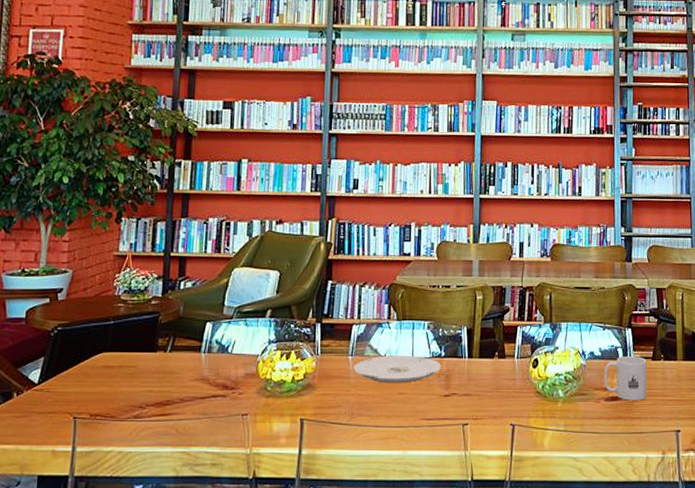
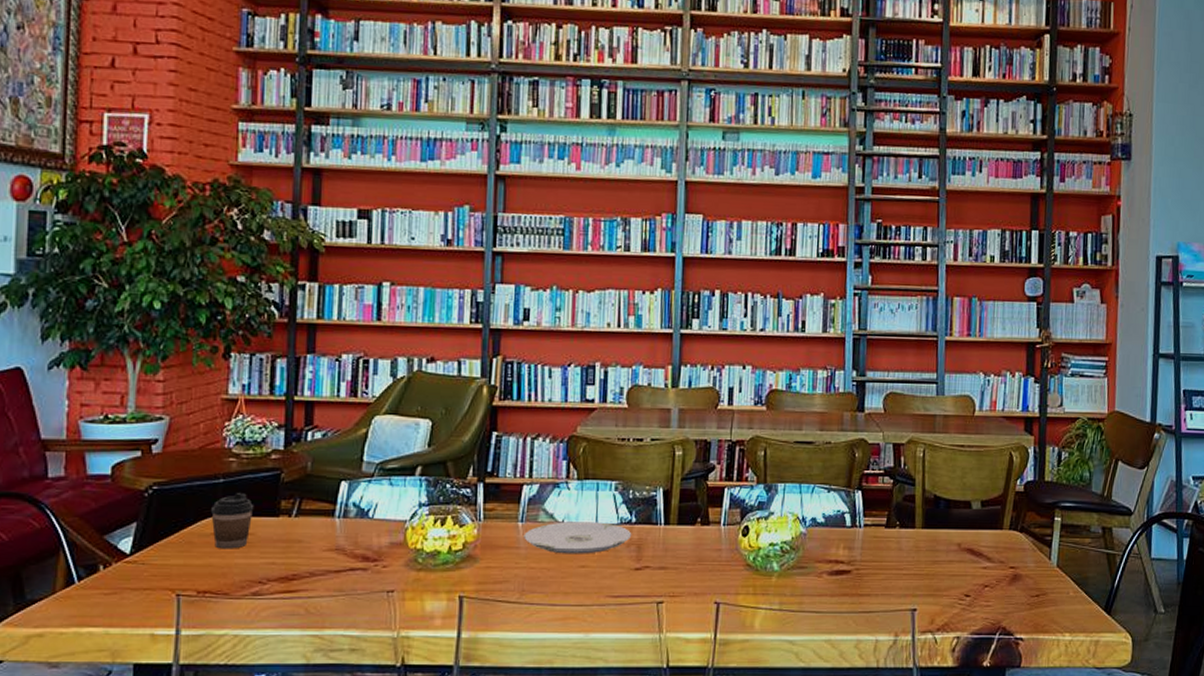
coffee cup: none [103,333,137,379] -> present [211,493,254,549]
mug: present [604,356,647,401] -> none [827,523,879,575]

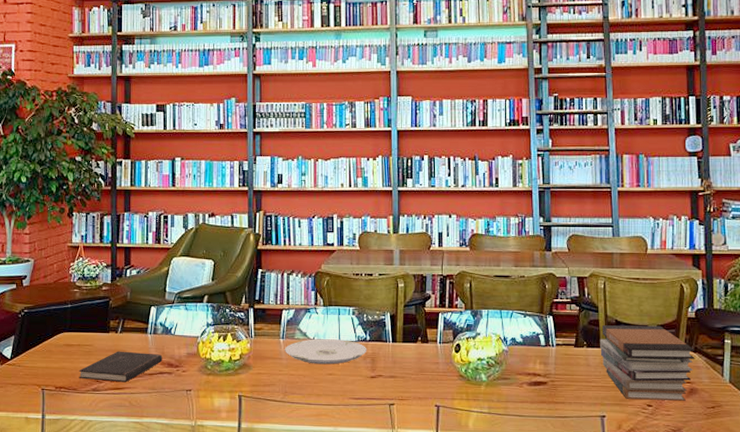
coffee cup: present [211,493,254,549] -> none [63,315,92,356]
hardcover book: none [232,541,355,583] -> present [79,351,163,383]
book stack: none [914,501,1021,589] -> present [599,325,695,401]

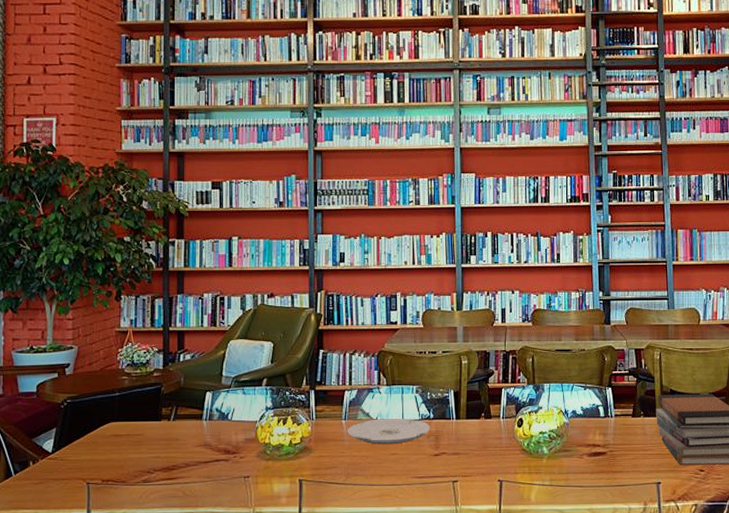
hardcover book: present [79,351,163,383] -> none [128,439,219,472]

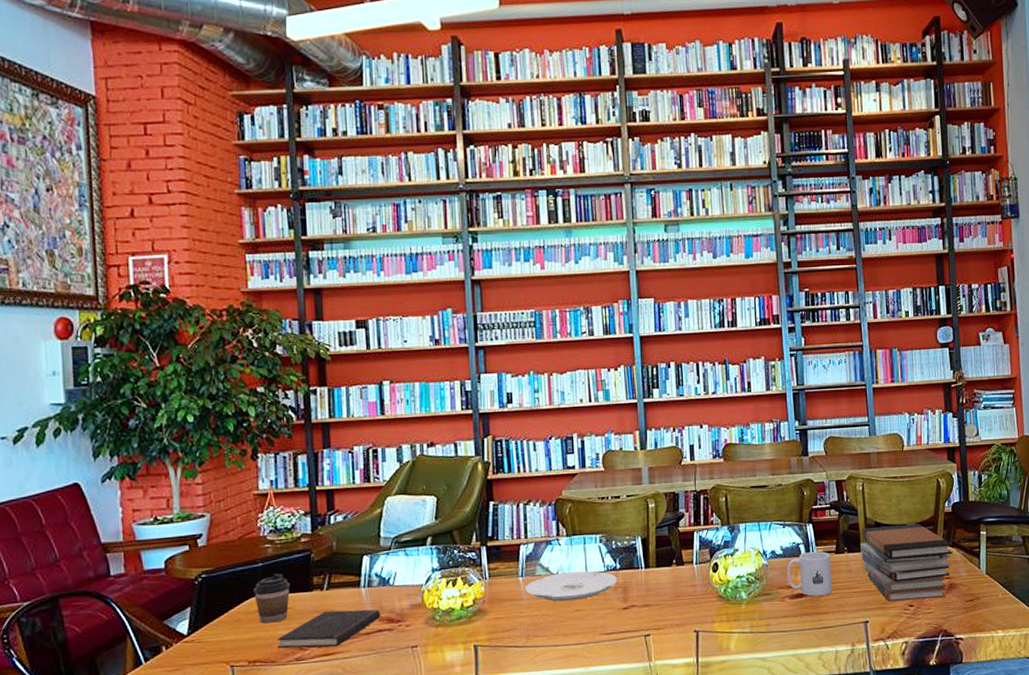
coffee cup: none [110,403,142,447] -> present [254,574,291,624]
hardcover book: none [128,439,219,472] -> present [277,609,381,649]
mug: none [586,414,628,456] -> present [787,551,833,596]

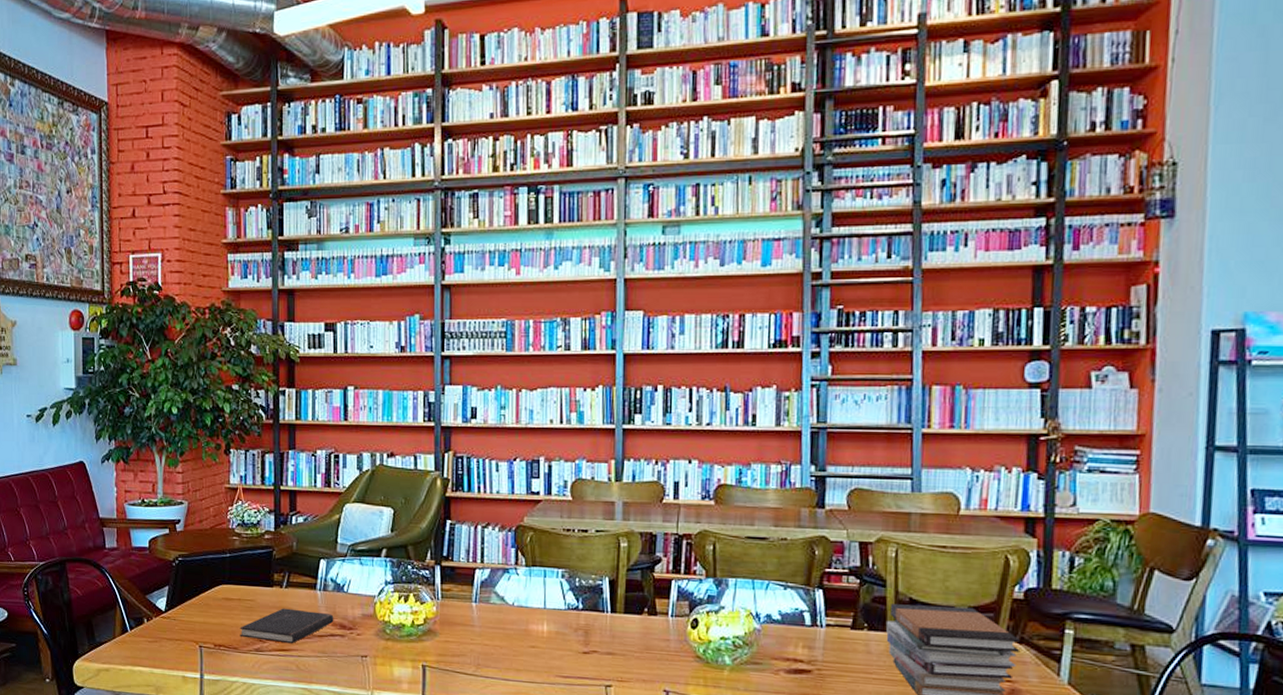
coffee cup: present [254,574,291,624] -> none [222,566,254,612]
plate: present [525,571,618,602] -> none [478,604,579,636]
mug: present [787,551,833,596] -> none [784,622,844,676]

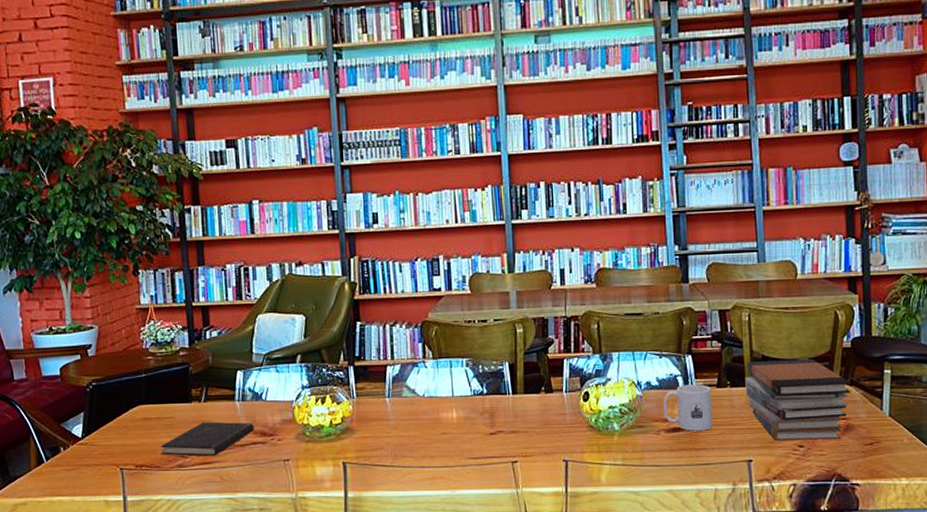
mug: none [784,622,844,676] -> present [663,384,713,431]

